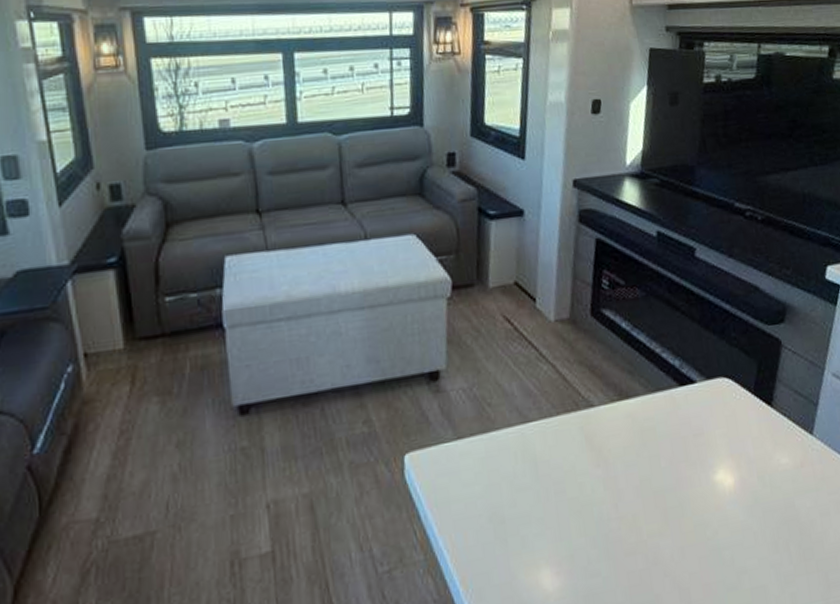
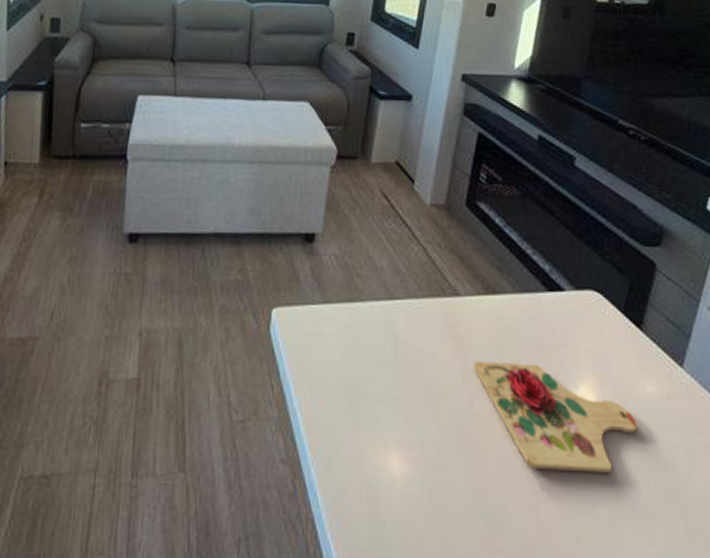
cutting board: none [613,459,775,557] -> present [473,361,637,472]

